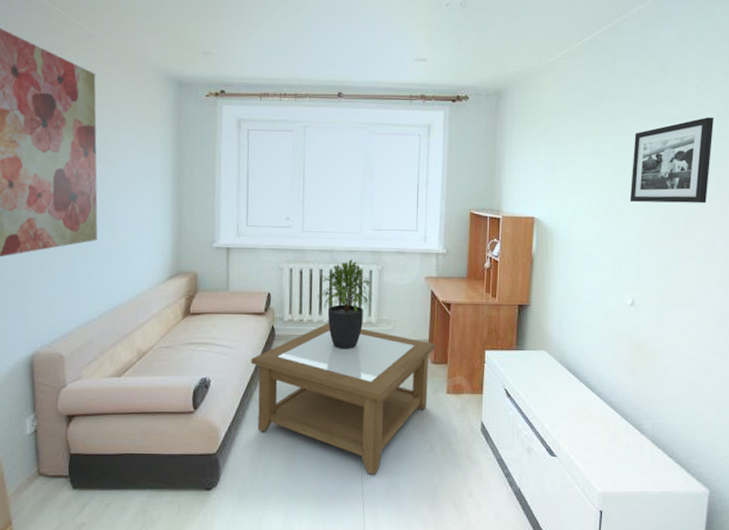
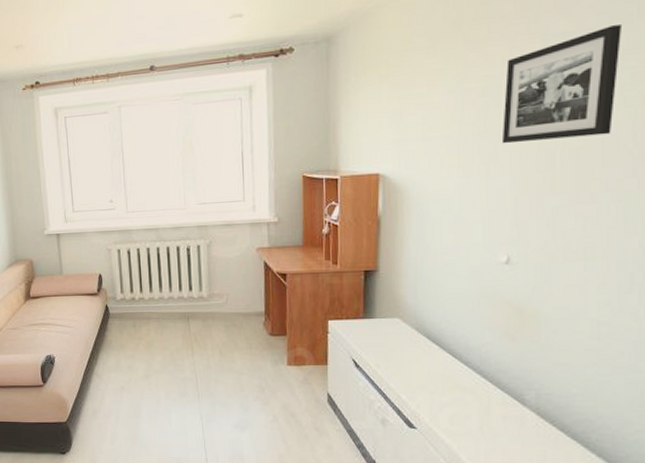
coffee table: present [251,323,436,475] -> none [89,300,273,443]
potted plant: present [317,259,375,349] -> none [146,235,204,325]

